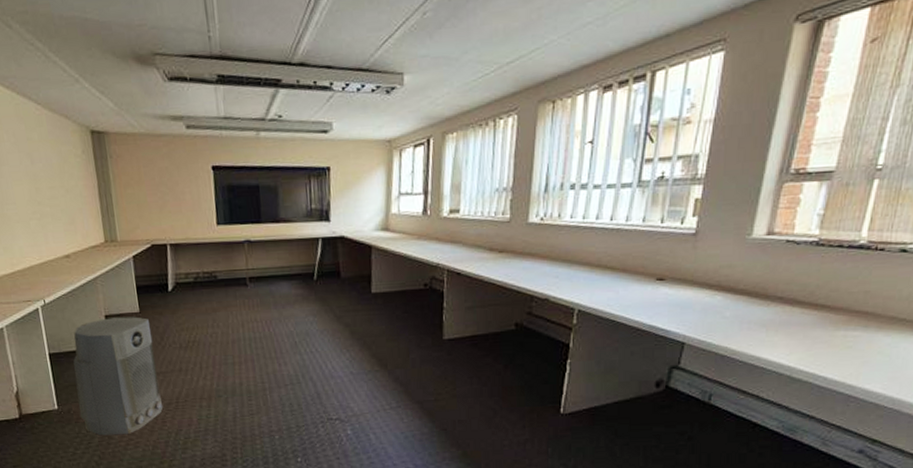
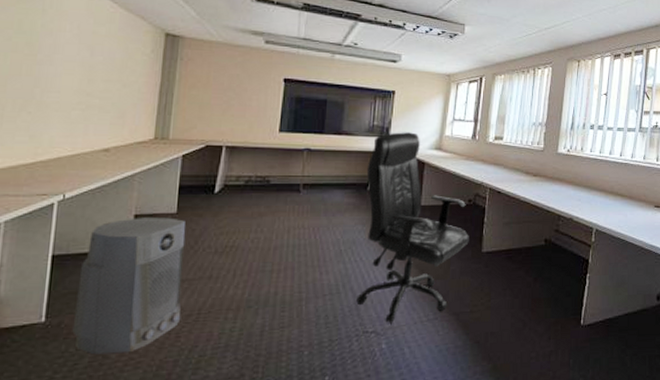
office chair: none [310,213,428,412] -> present [355,132,469,324]

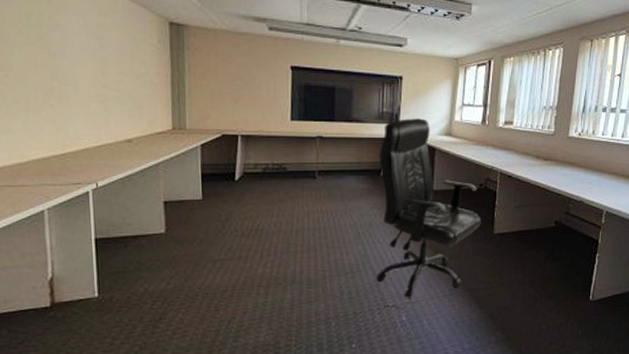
air purifier: present [72,217,186,355] -> none [122,204,218,325]

